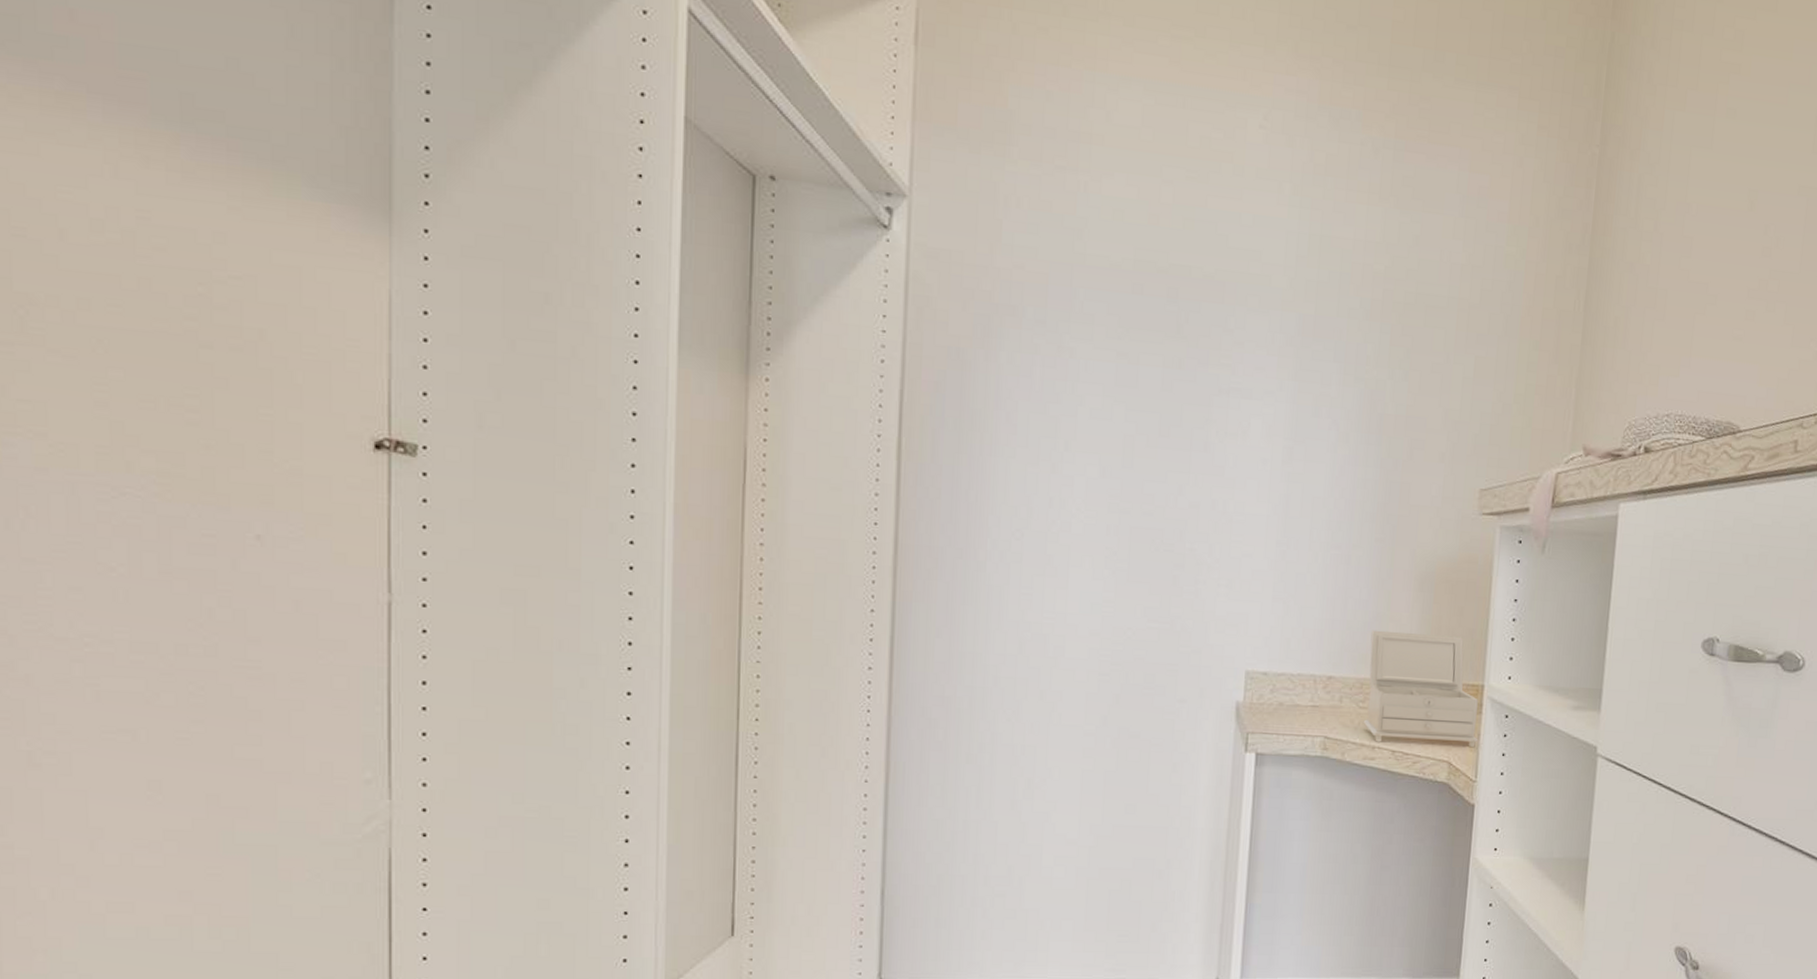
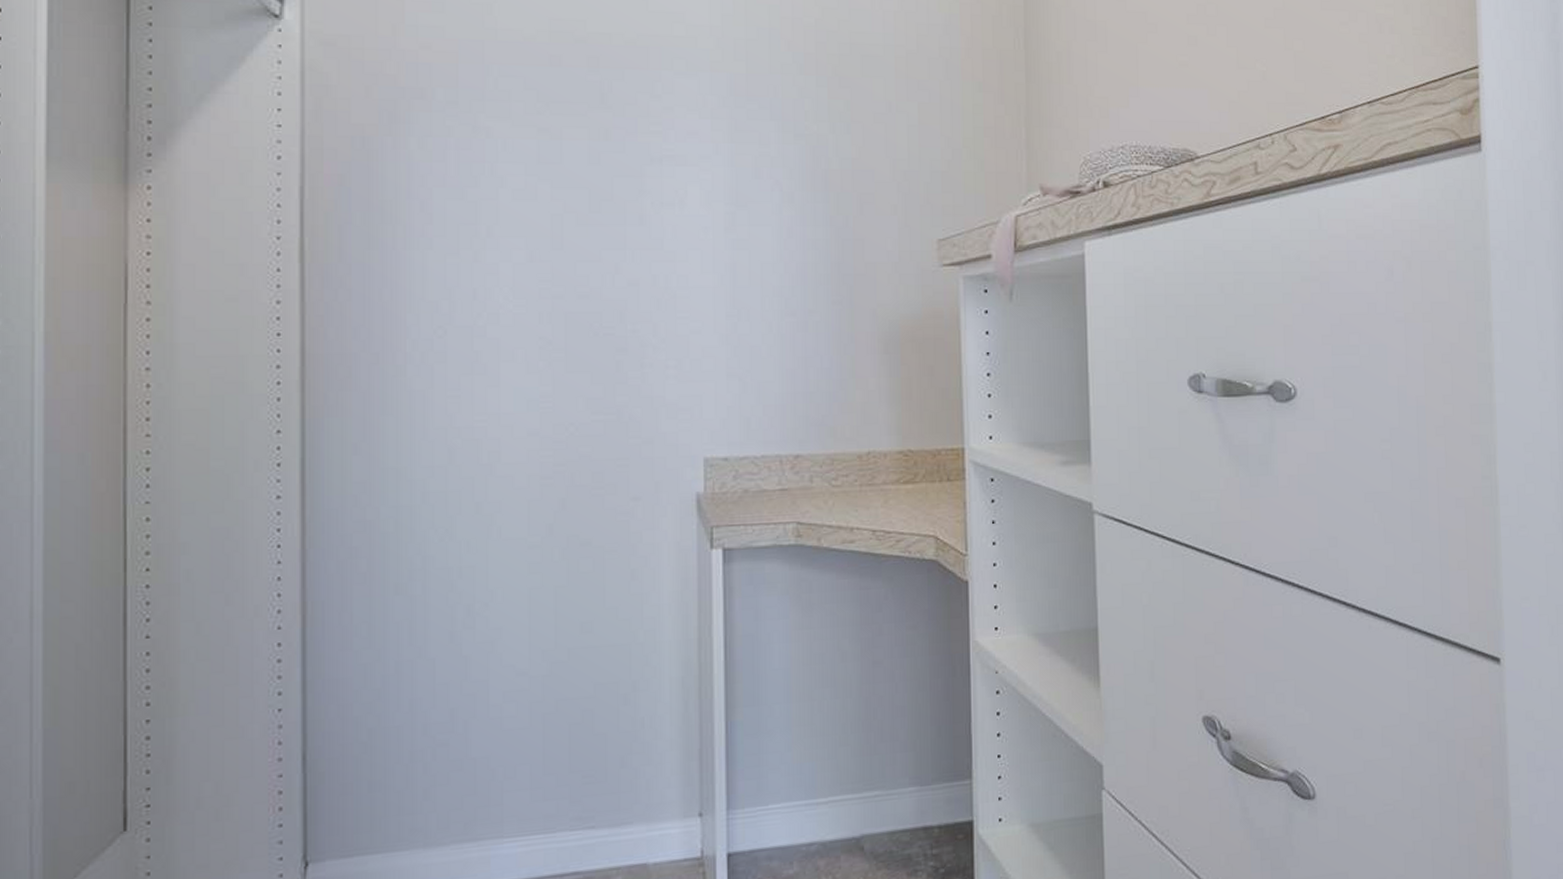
jewelry box: present [1363,630,1478,748] -> none [837,398,965,523]

